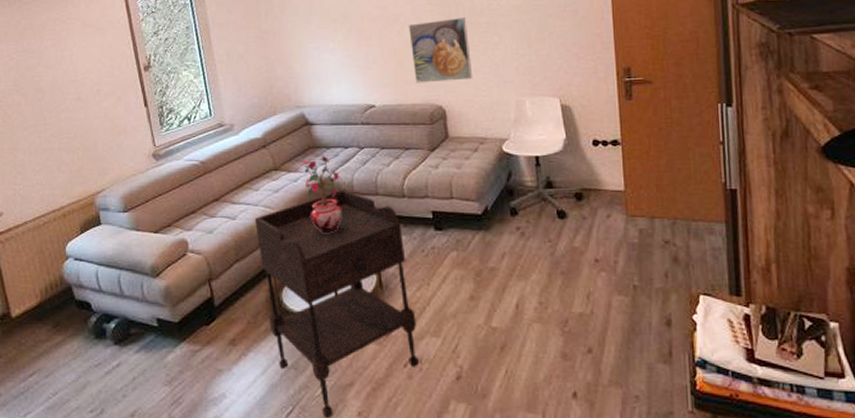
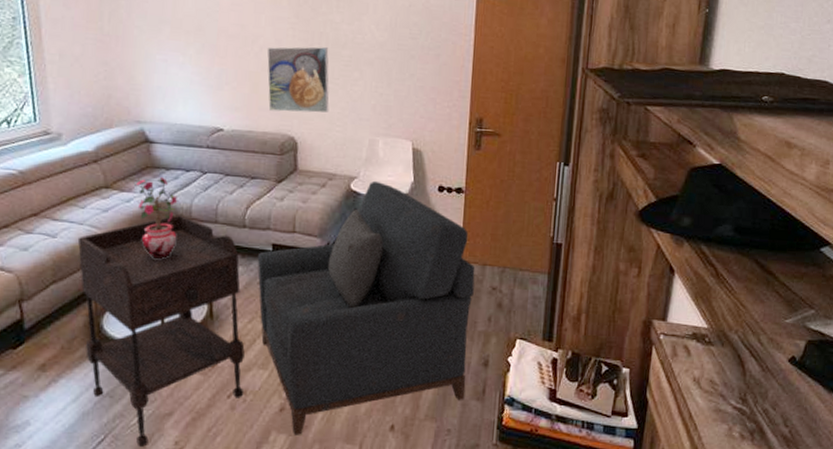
armchair: none [419,140,650,406] -> present [257,180,476,437]

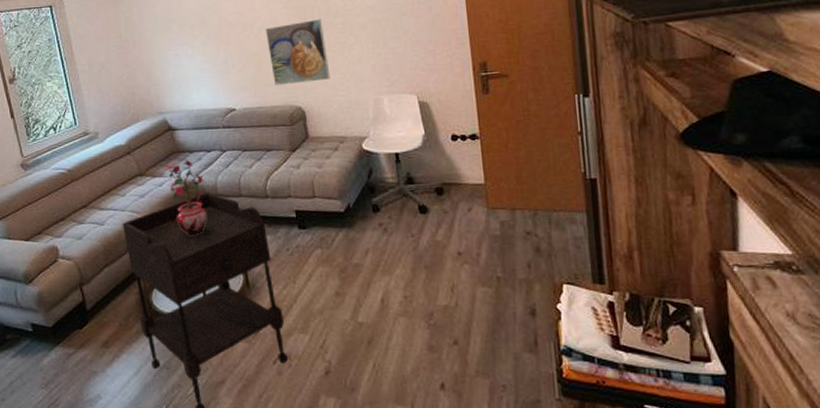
armchair: present [257,180,476,437] -> none [283,138,516,399]

